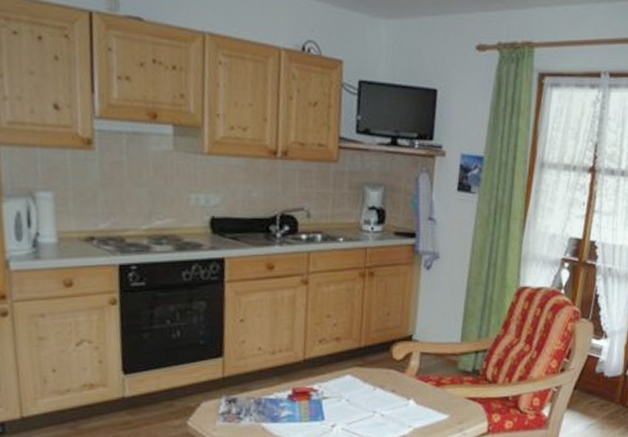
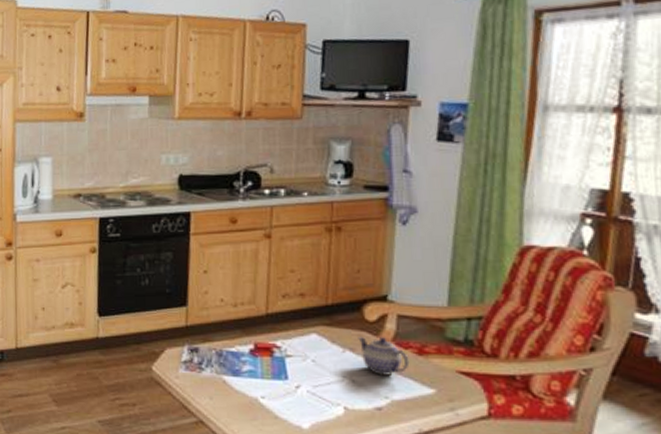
teapot: none [387,373,429,408] -> present [358,336,410,376]

